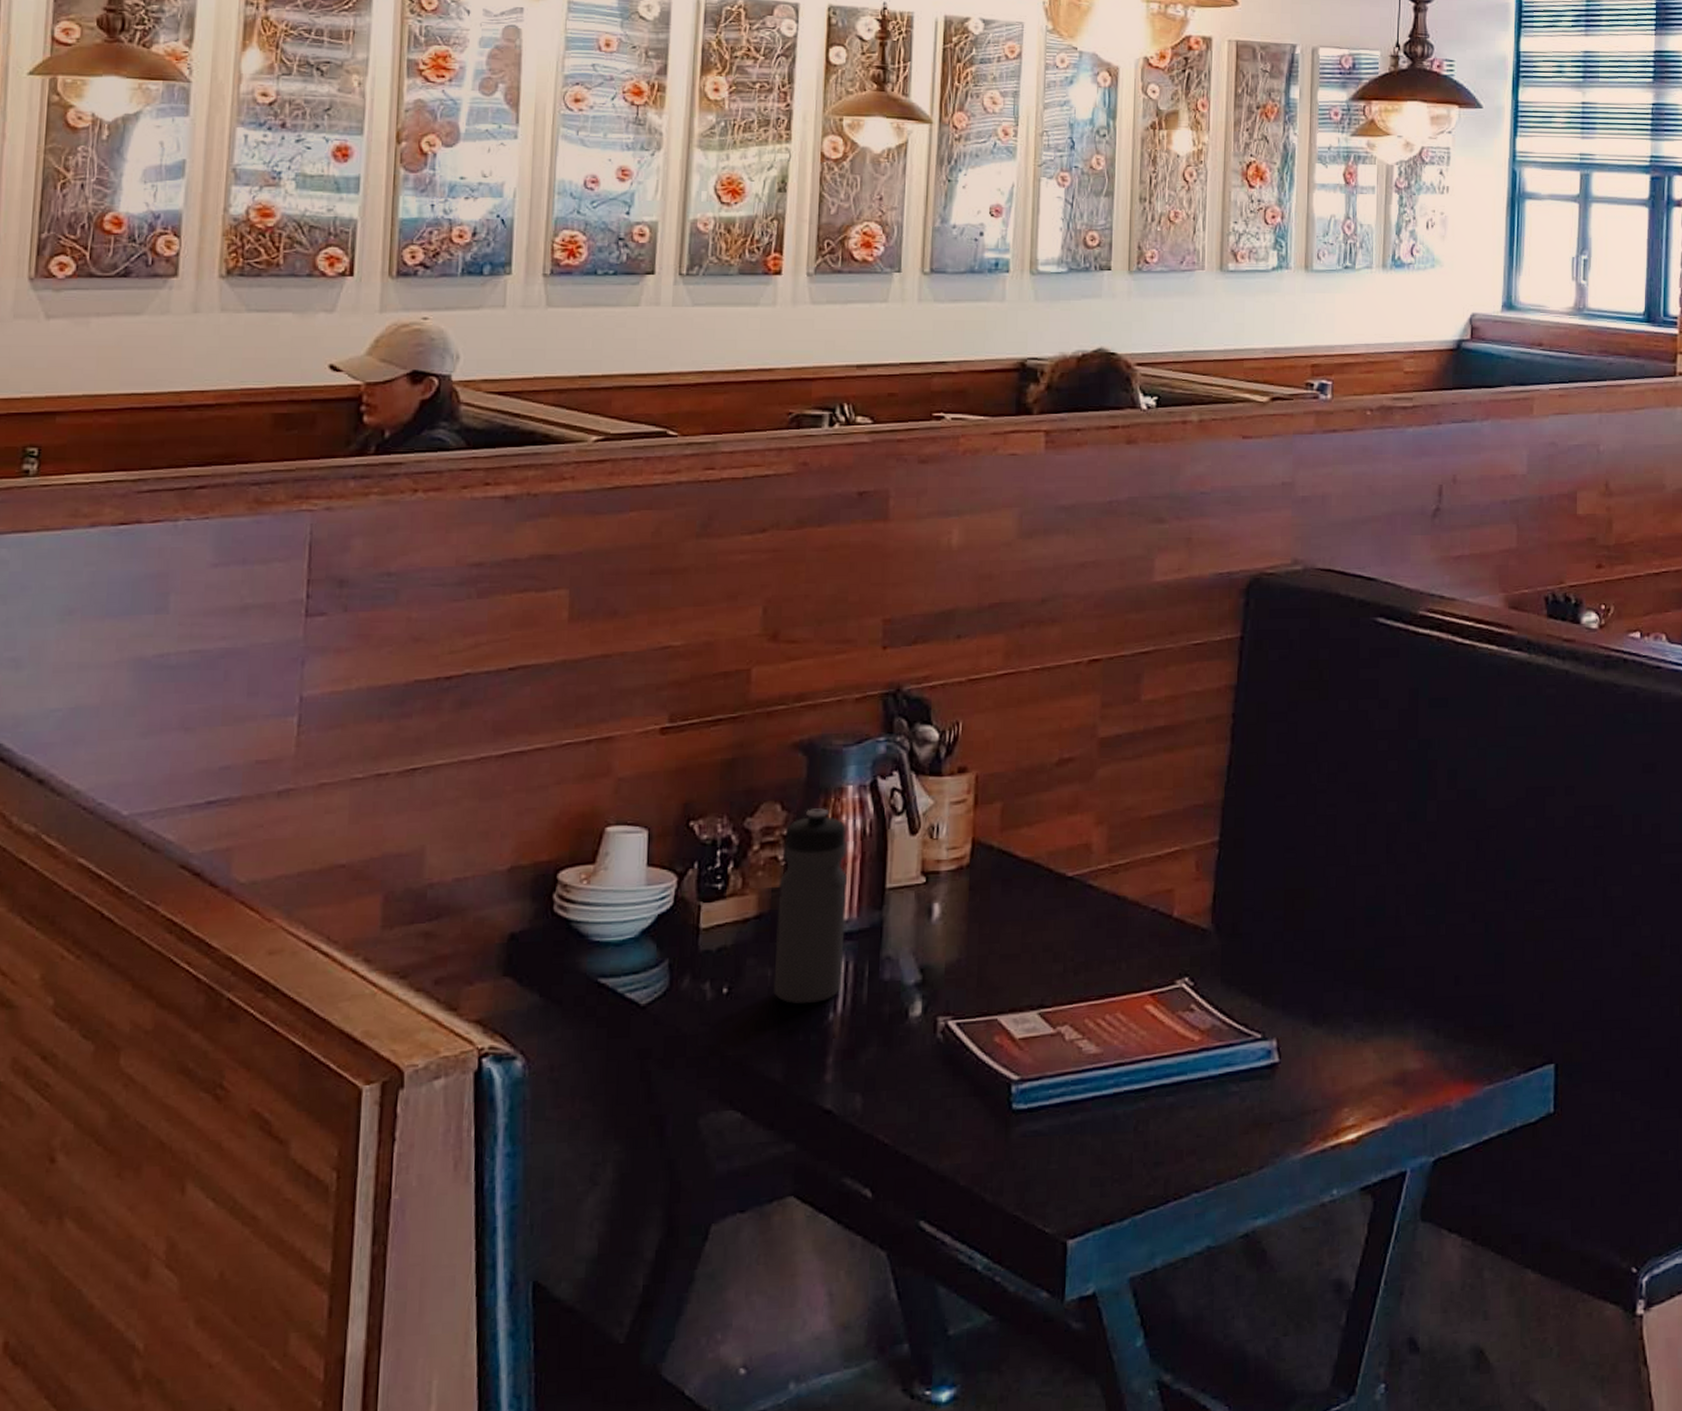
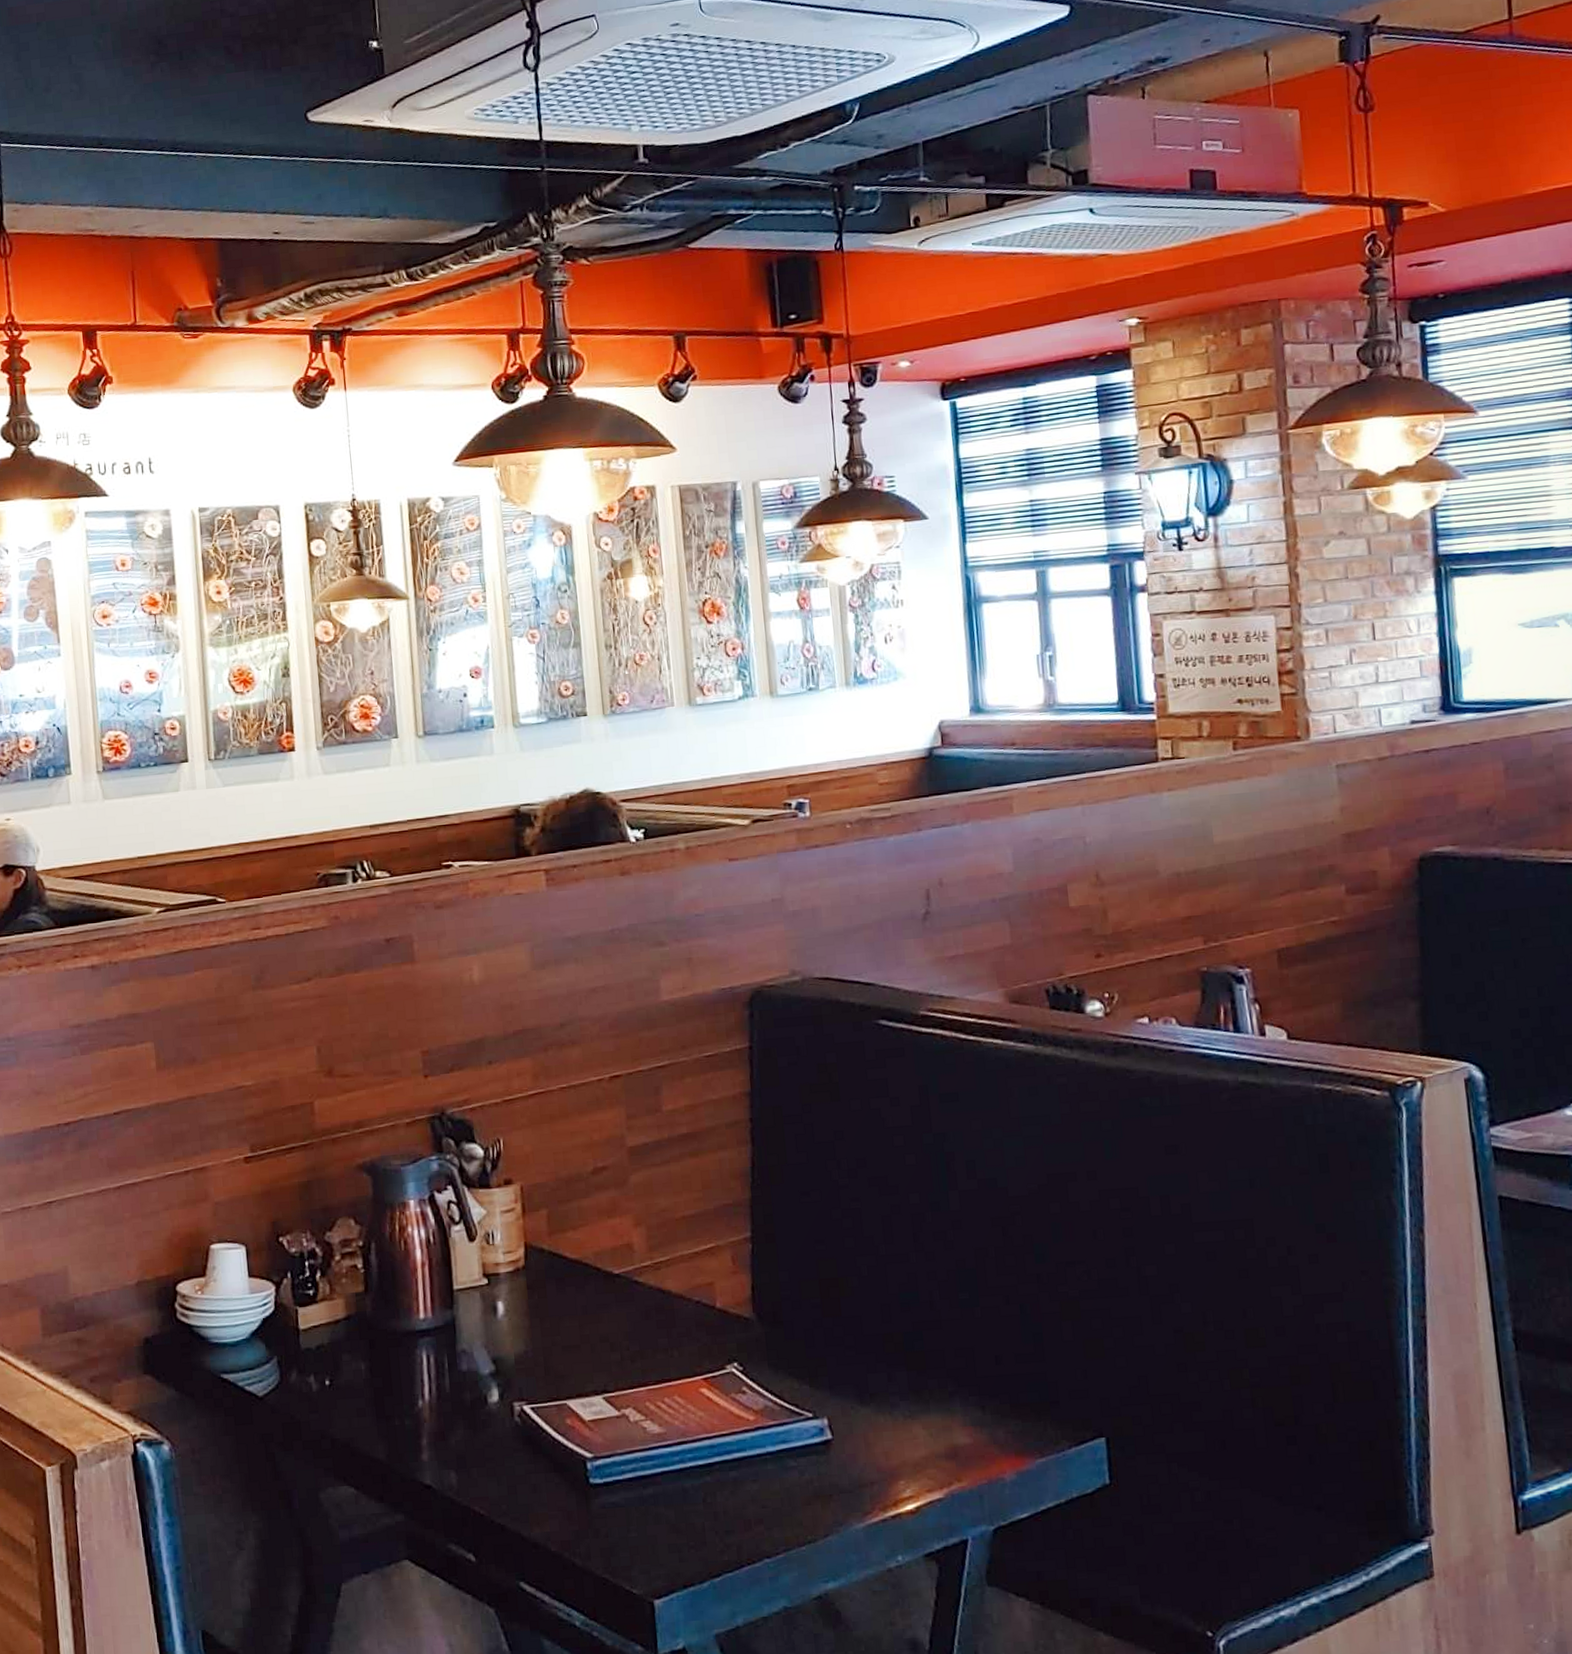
water bottle: present [773,808,848,1005] -> none [360,1221,426,1394]

